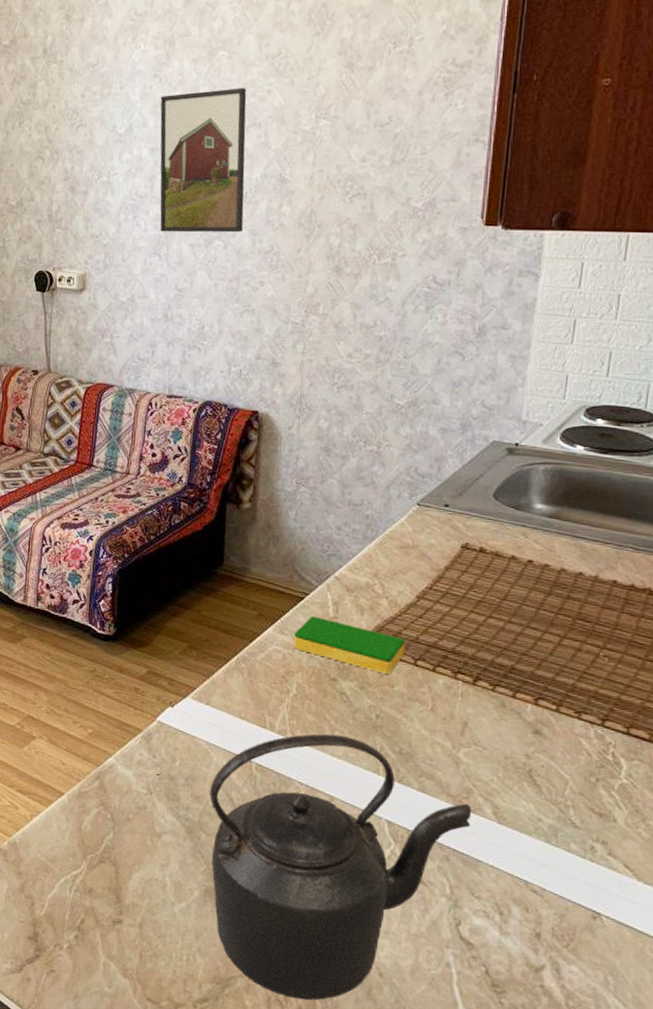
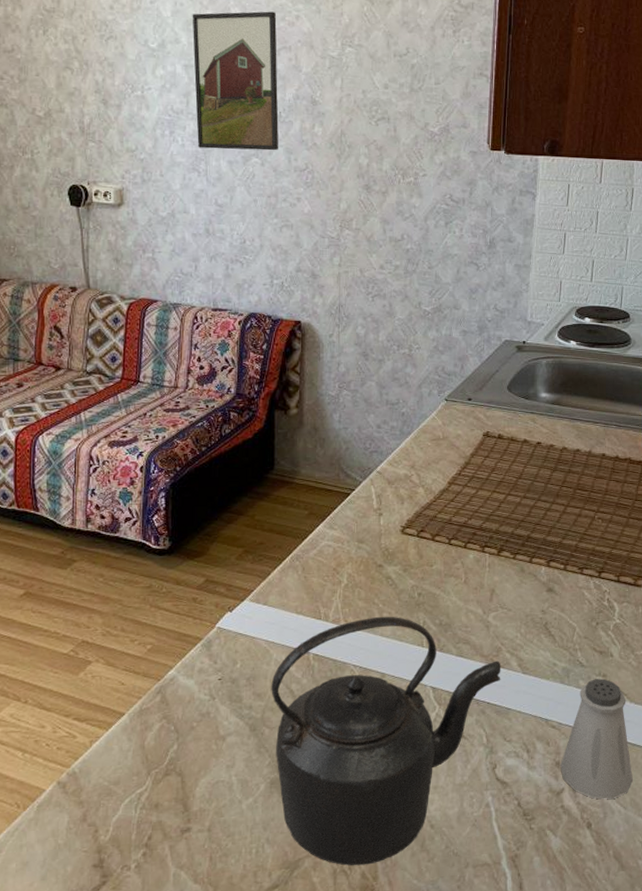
dish sponge: present [294,616,406,674] -> none [343,509,441,555]
saltshaker: none [541,844,637,992] -> present [560,678,633,800]

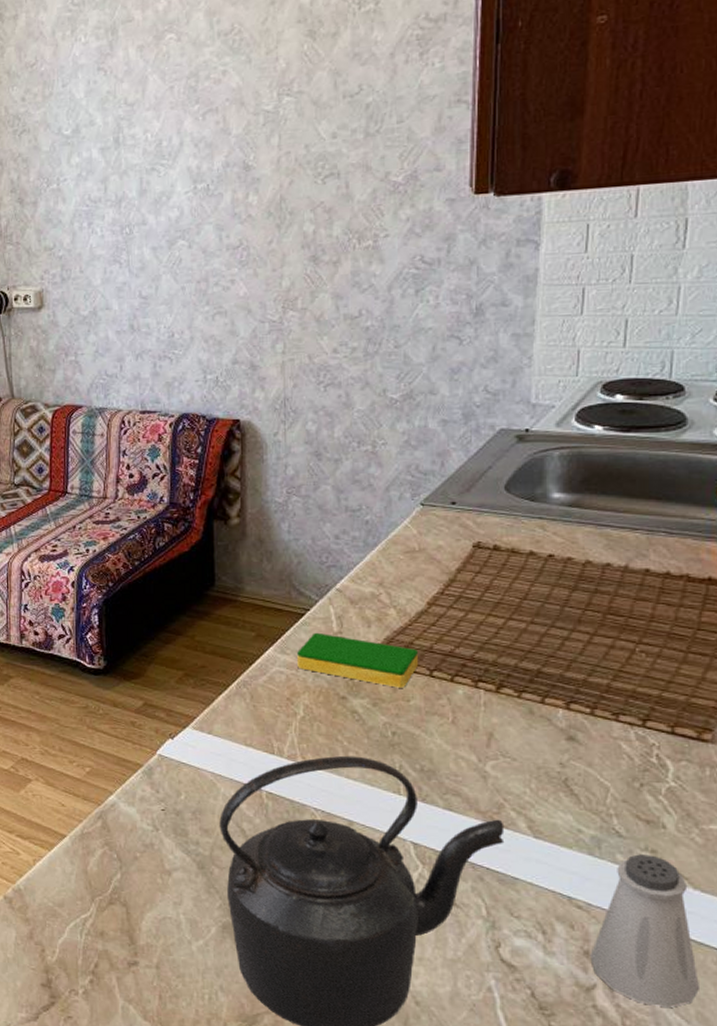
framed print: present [192,11,279,151] -> none [106,71,208,237]
dish sponge: none [343,509,441,555] -> present [297,632,419,688]

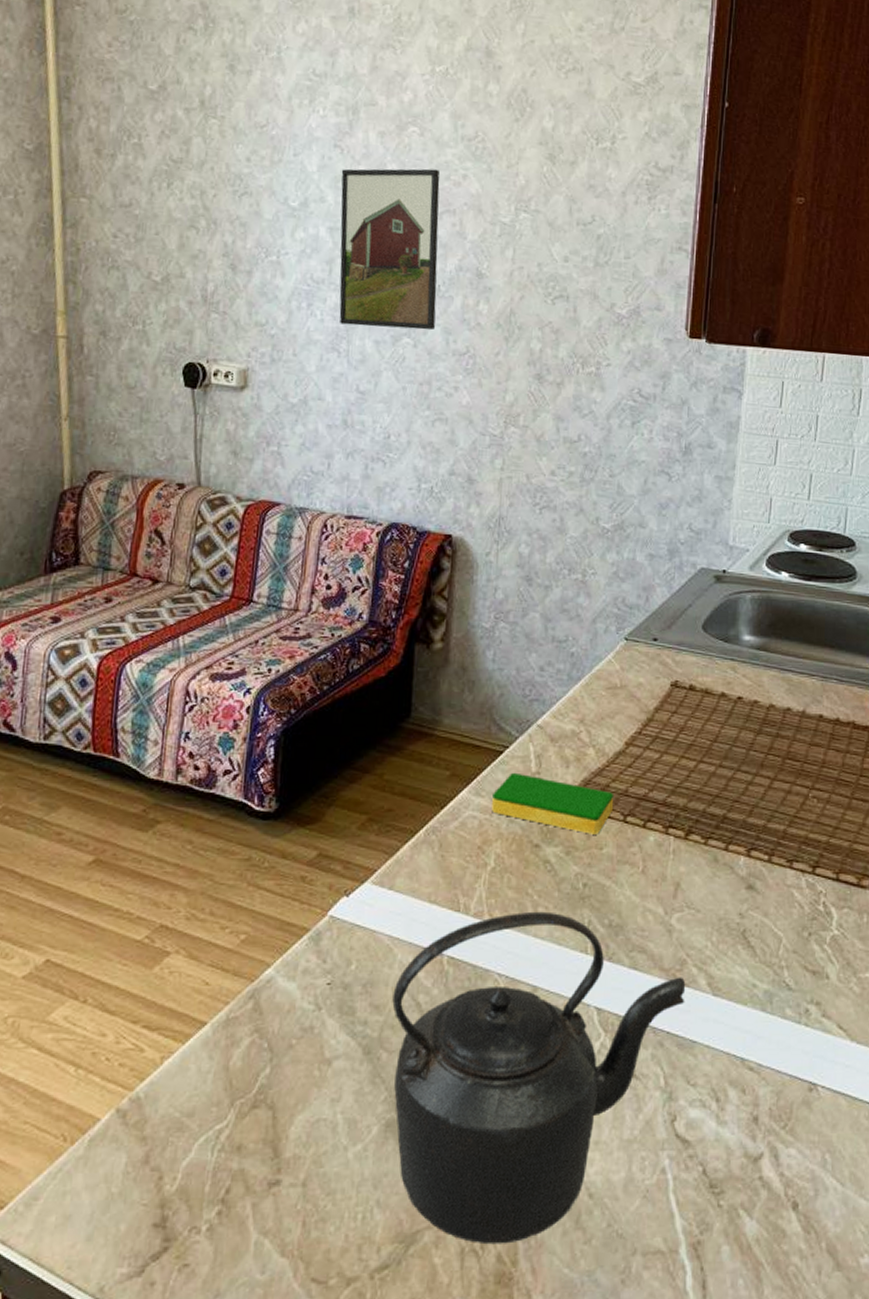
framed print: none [106,71,208,237] -> present [339,168,440,331]
saltshaker: present [590,854,699,1008] -> none [759,1007,853,1172]

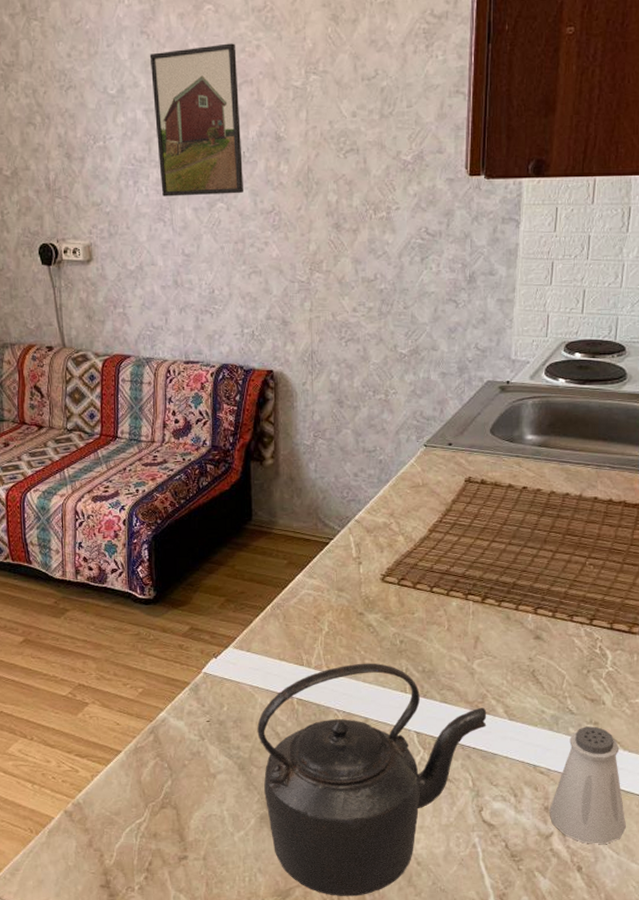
dish sponge: present [492,772,615,835] -> none [323,558,422,603]
saltshaker: none [759,1007,853,1172] -> present [549,726,626,845]

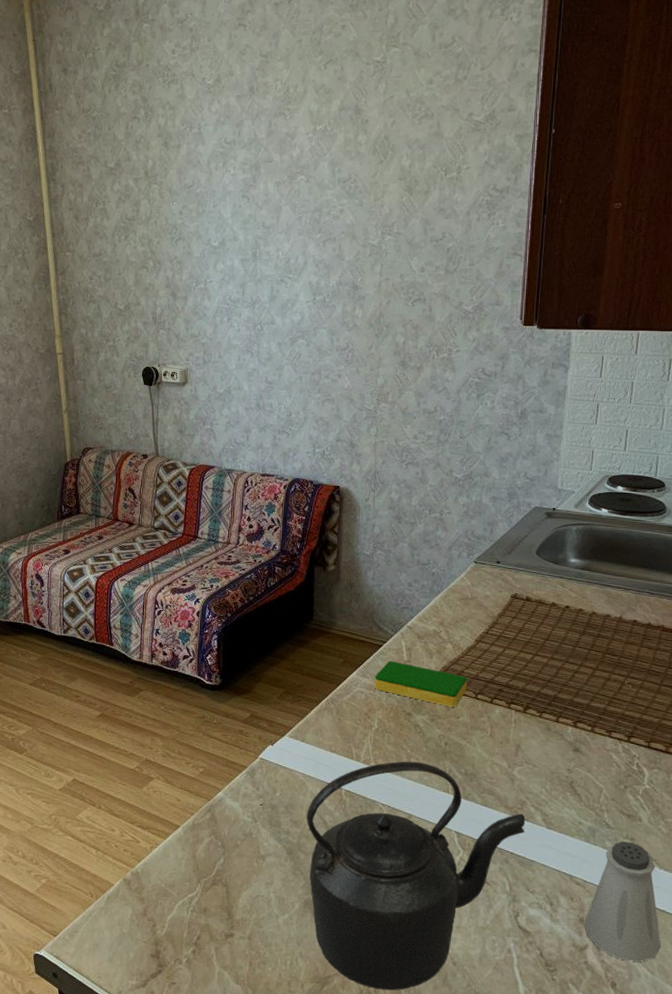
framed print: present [149,43,245,197] -> none [248,207,323,333]
dish sponge: none [323,558,422,603] -> present [375,660,468,707]

